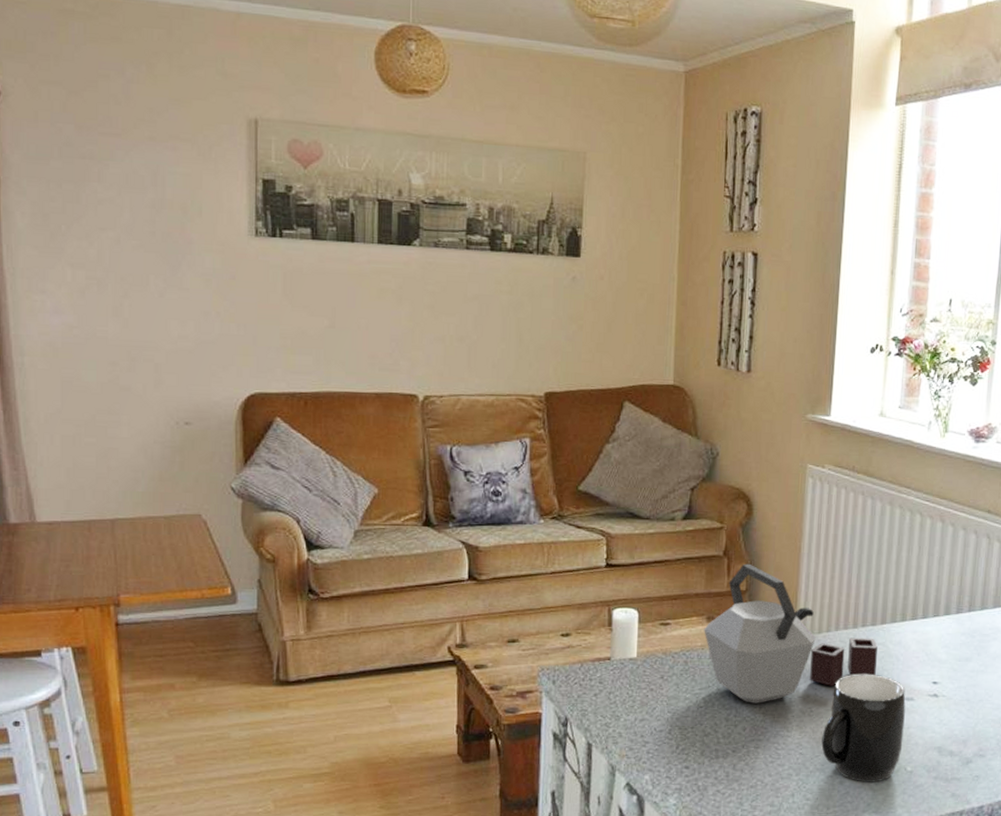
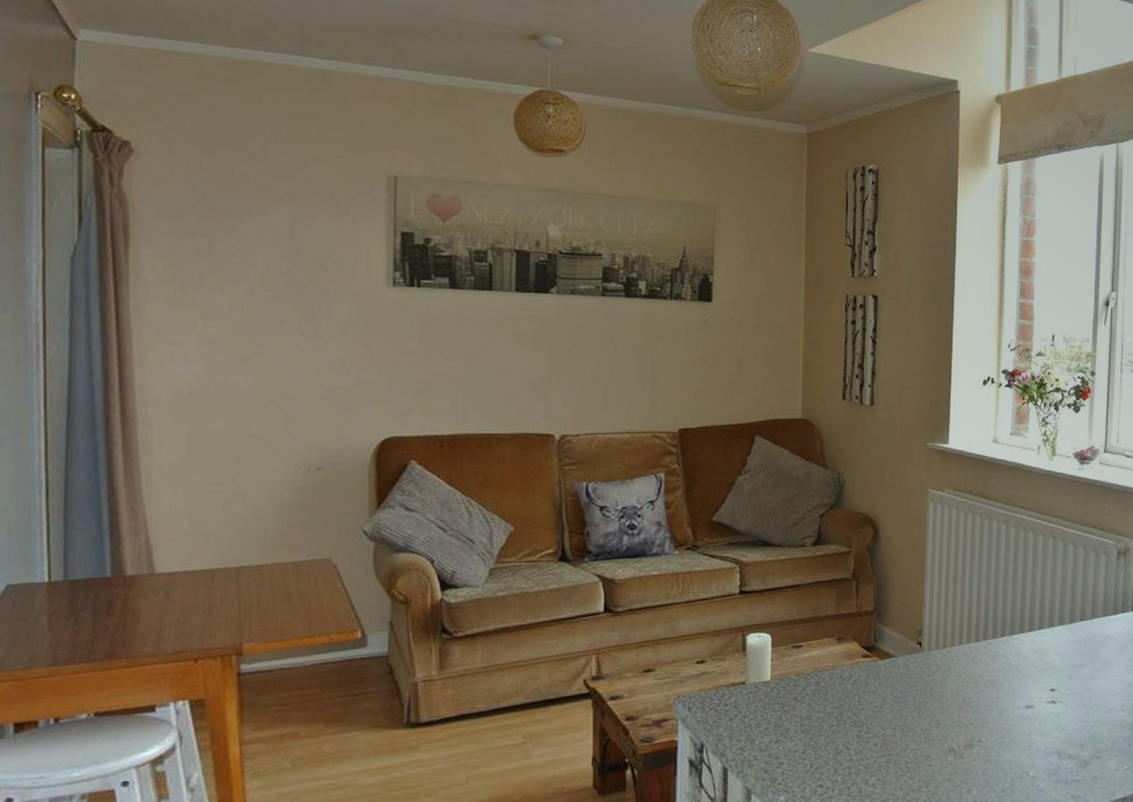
kettle: present [704,563,878,704] -> none [835,585,998,720]
mug: present [821,673,906,782] -> none [949,684,1026,790]

